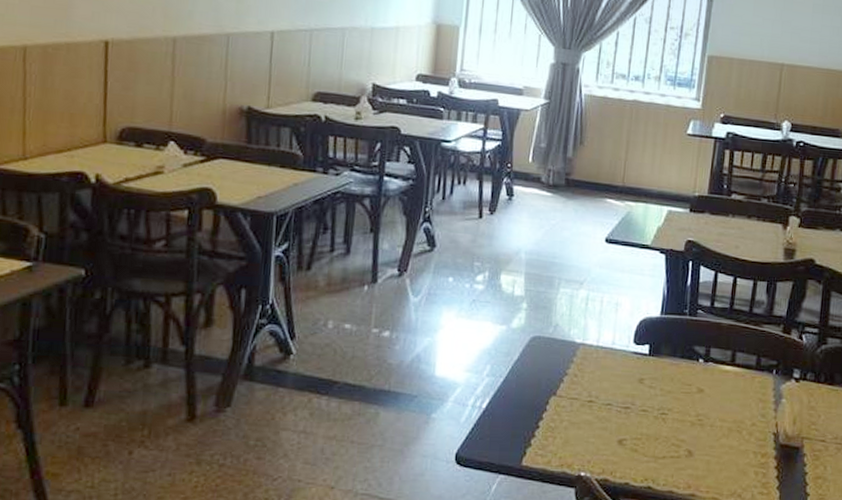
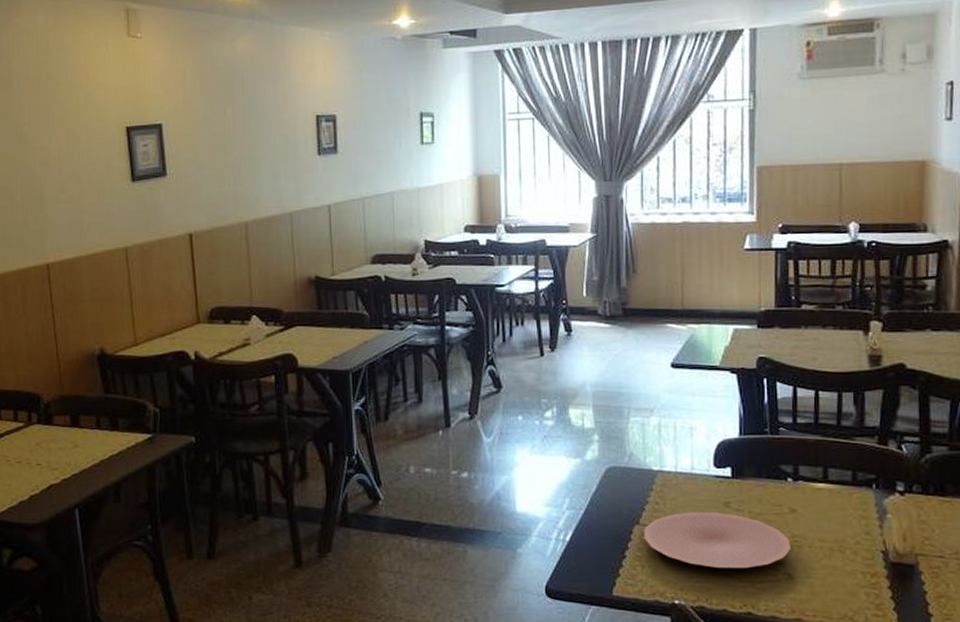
plate: none [558,385,695,444] -> present [643,511,791,569]

